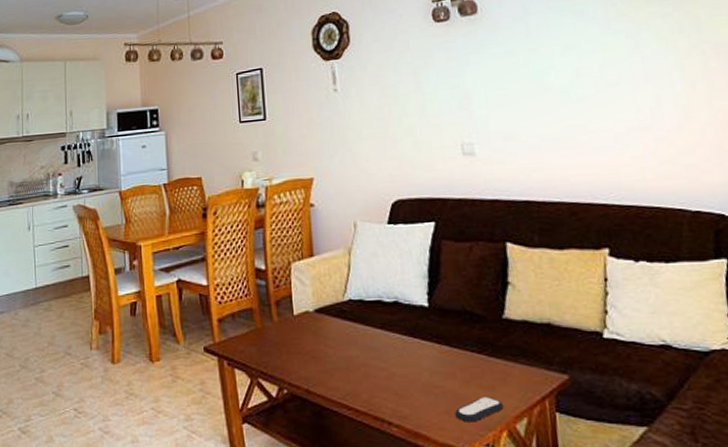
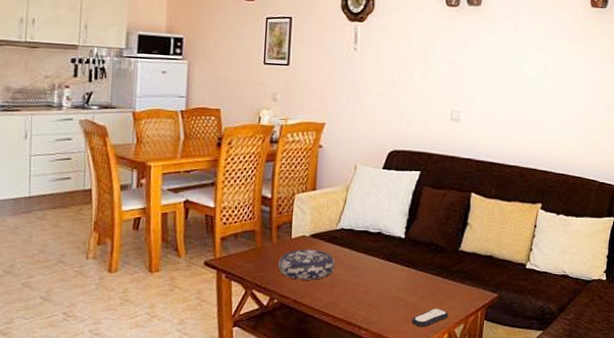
decorative bowl: none [282,327,349,365] -> present [278,249,336,280]

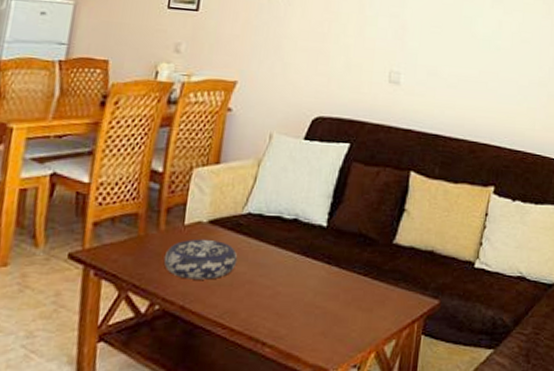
remote control: present [412,309,449,327] -> none [330,319,377,344]

